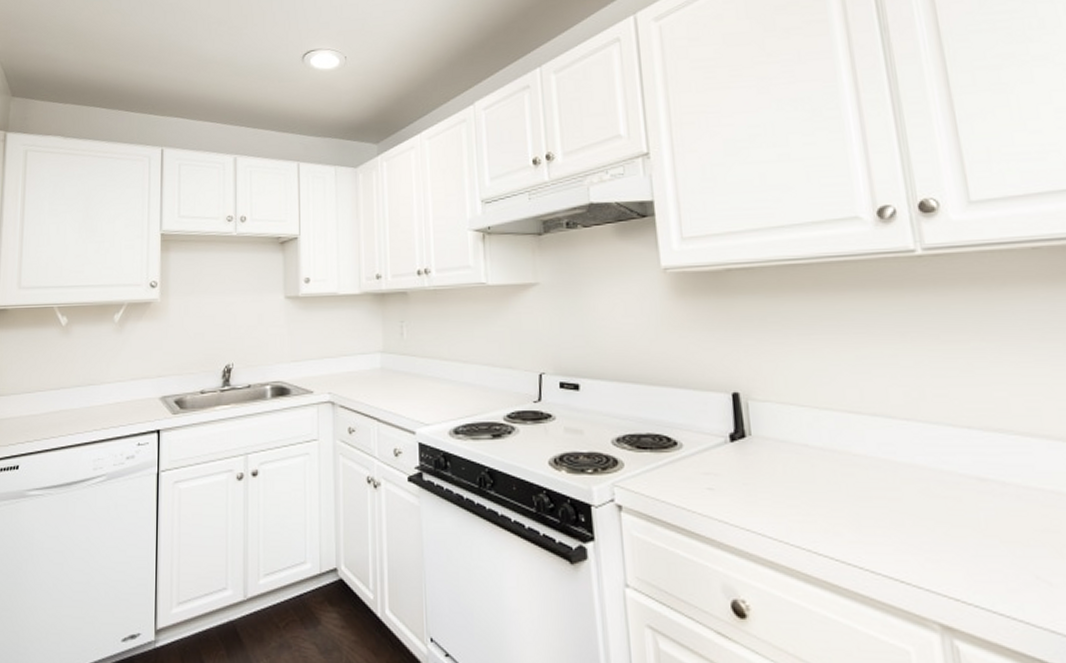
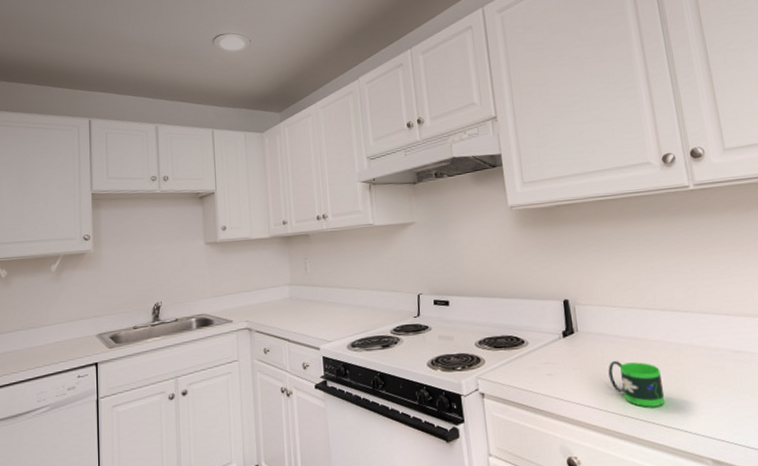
mug: none [792,478,872,544] -> present [608,361,665,407]

